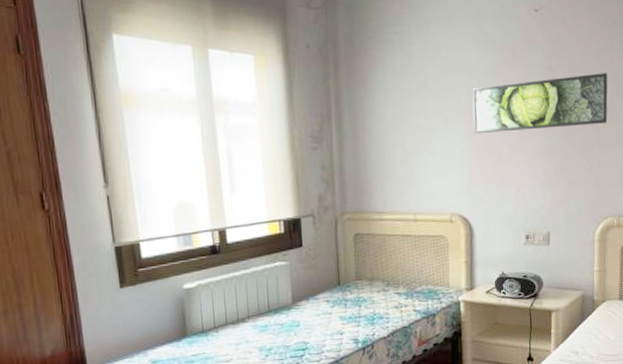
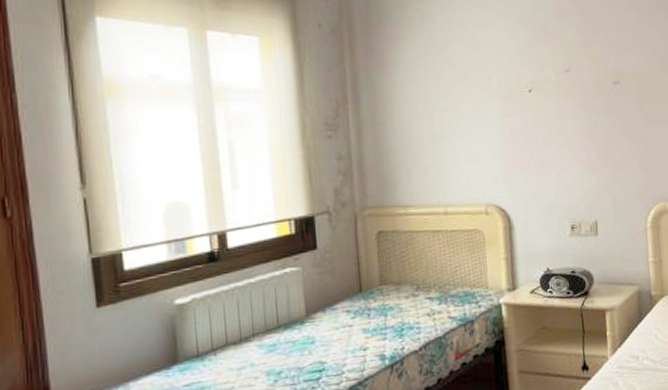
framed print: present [472,73,608,134] -> none [503,48,651,116]

